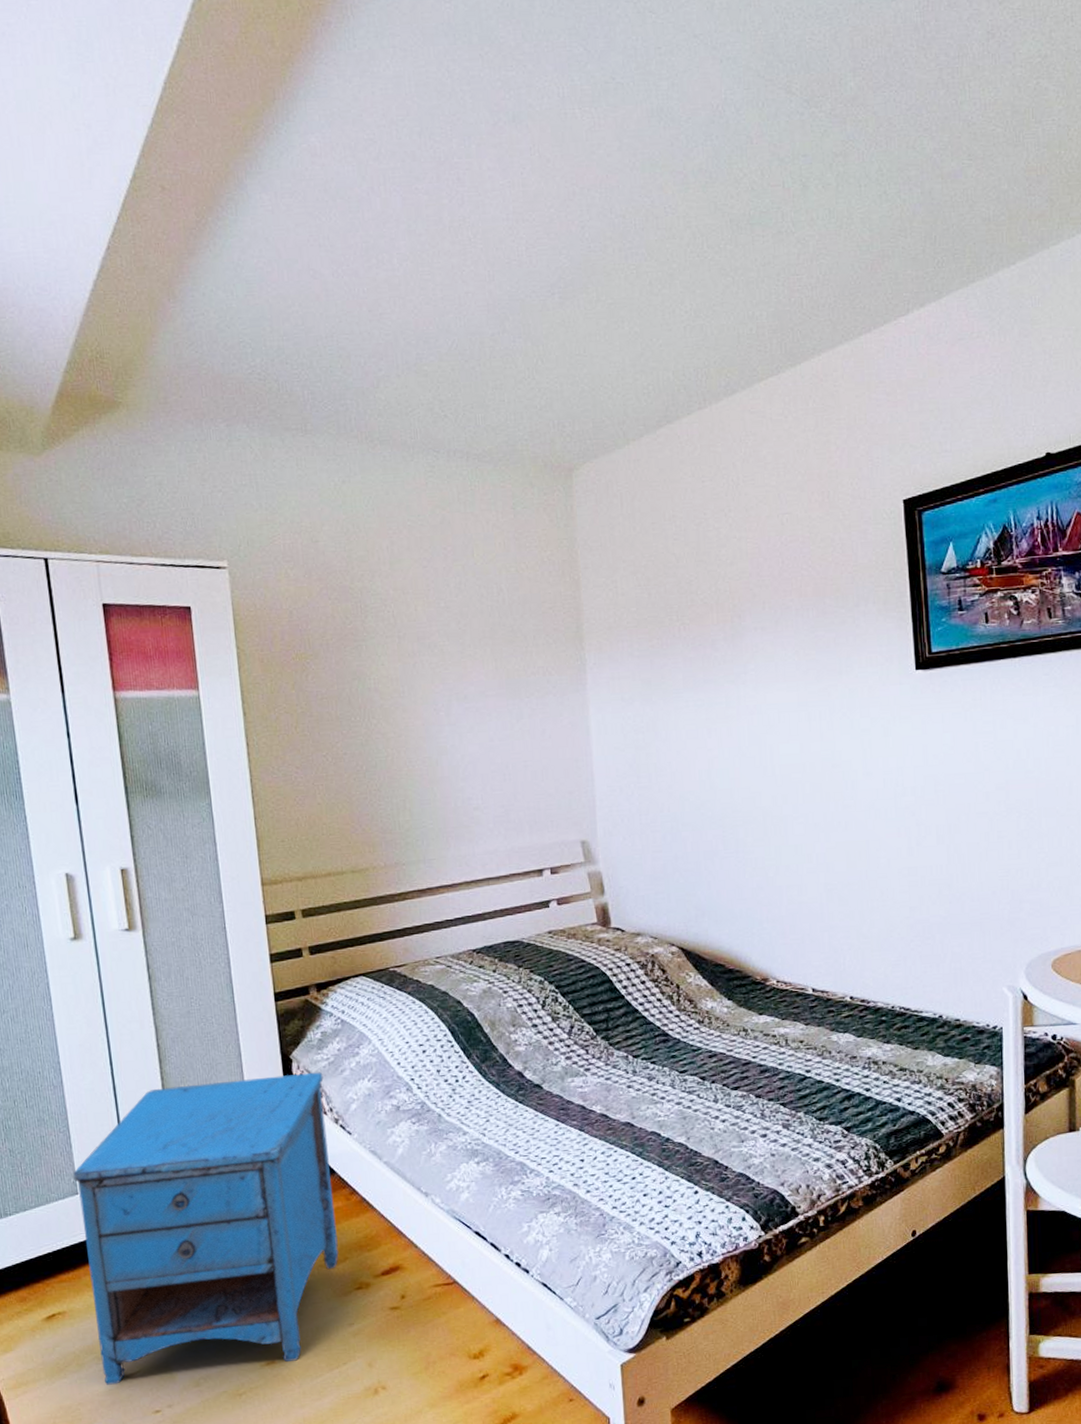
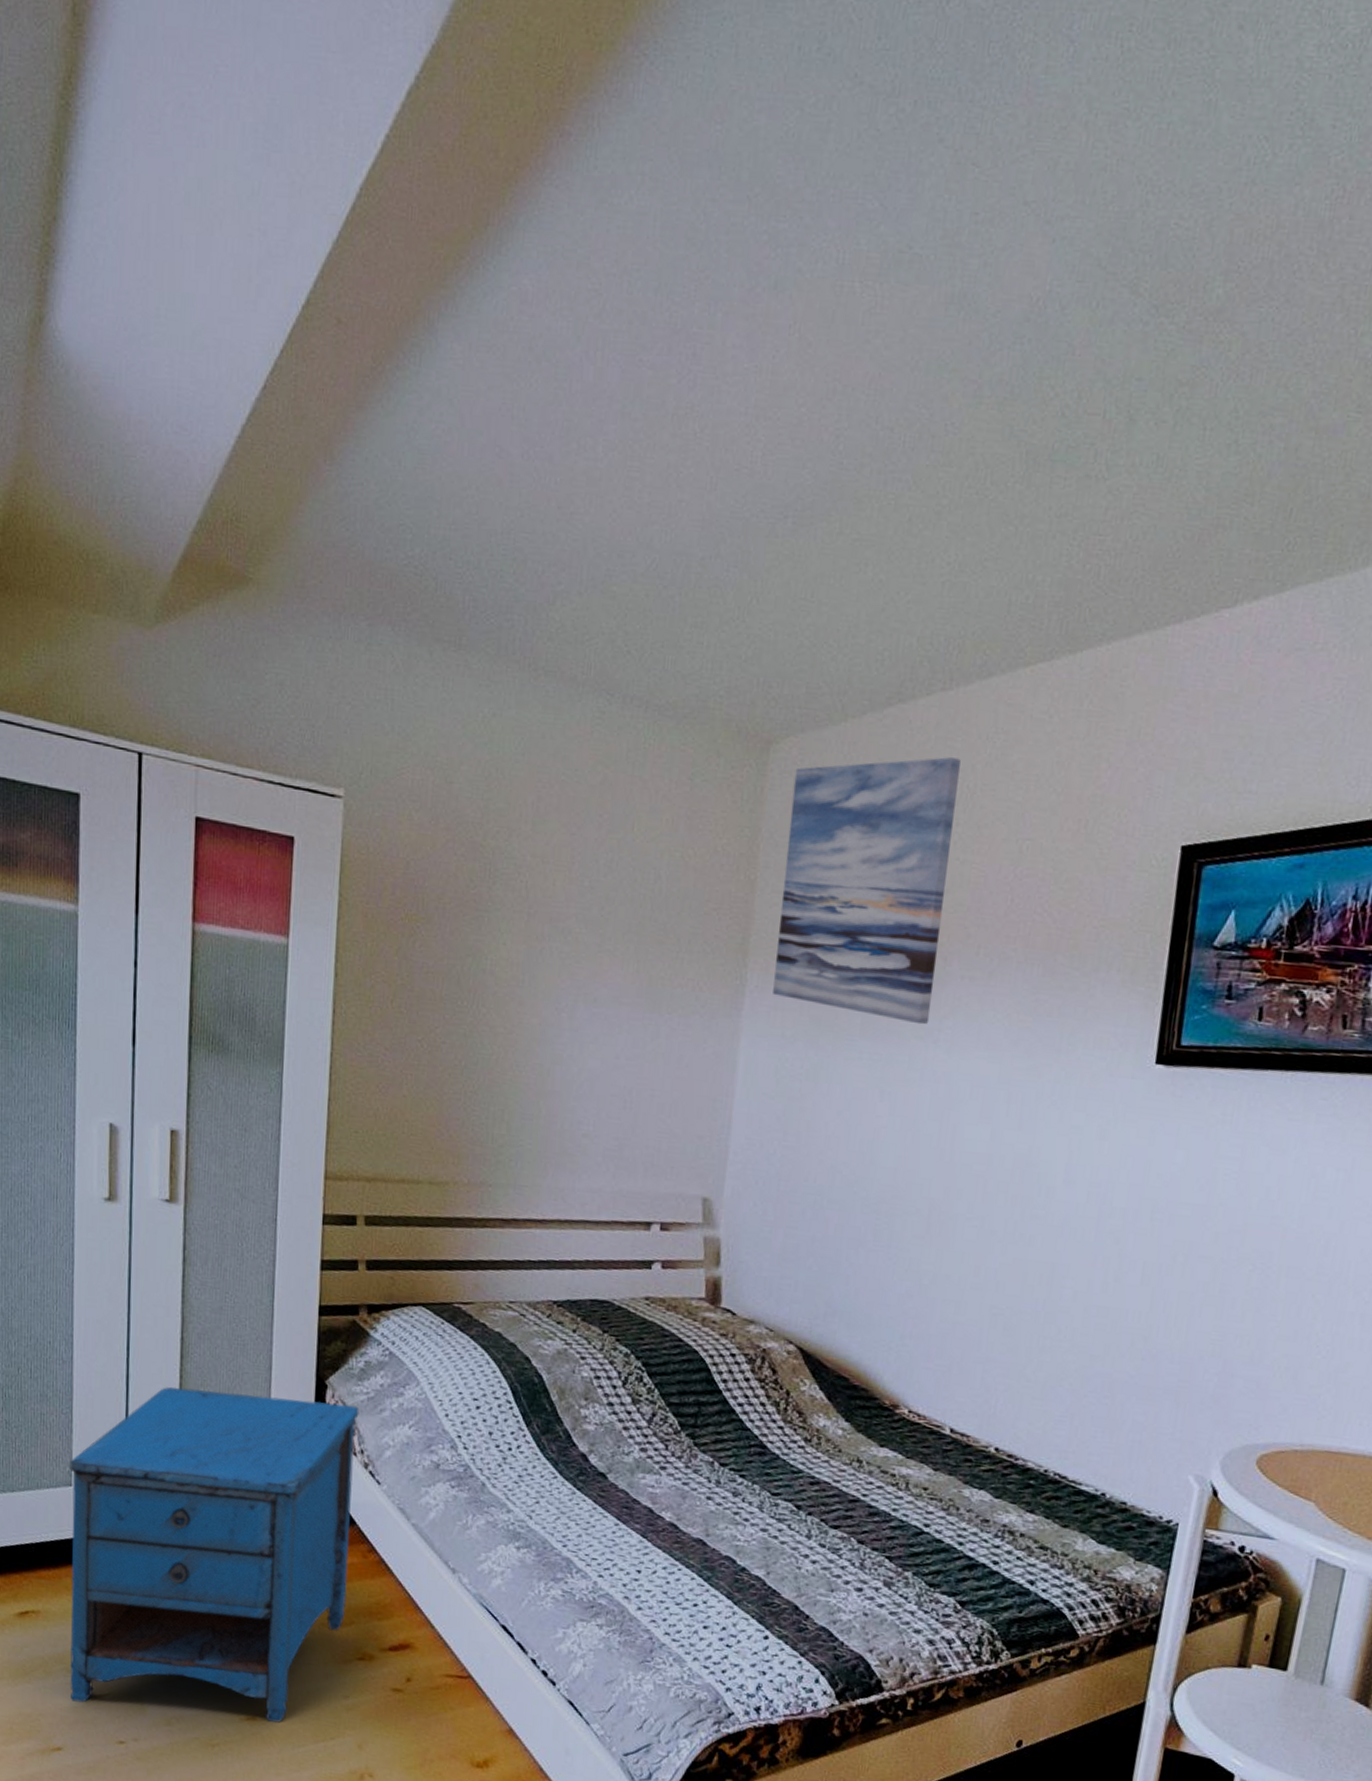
wall art: none [595,460,736,672] -> present [773,757,961,1025]

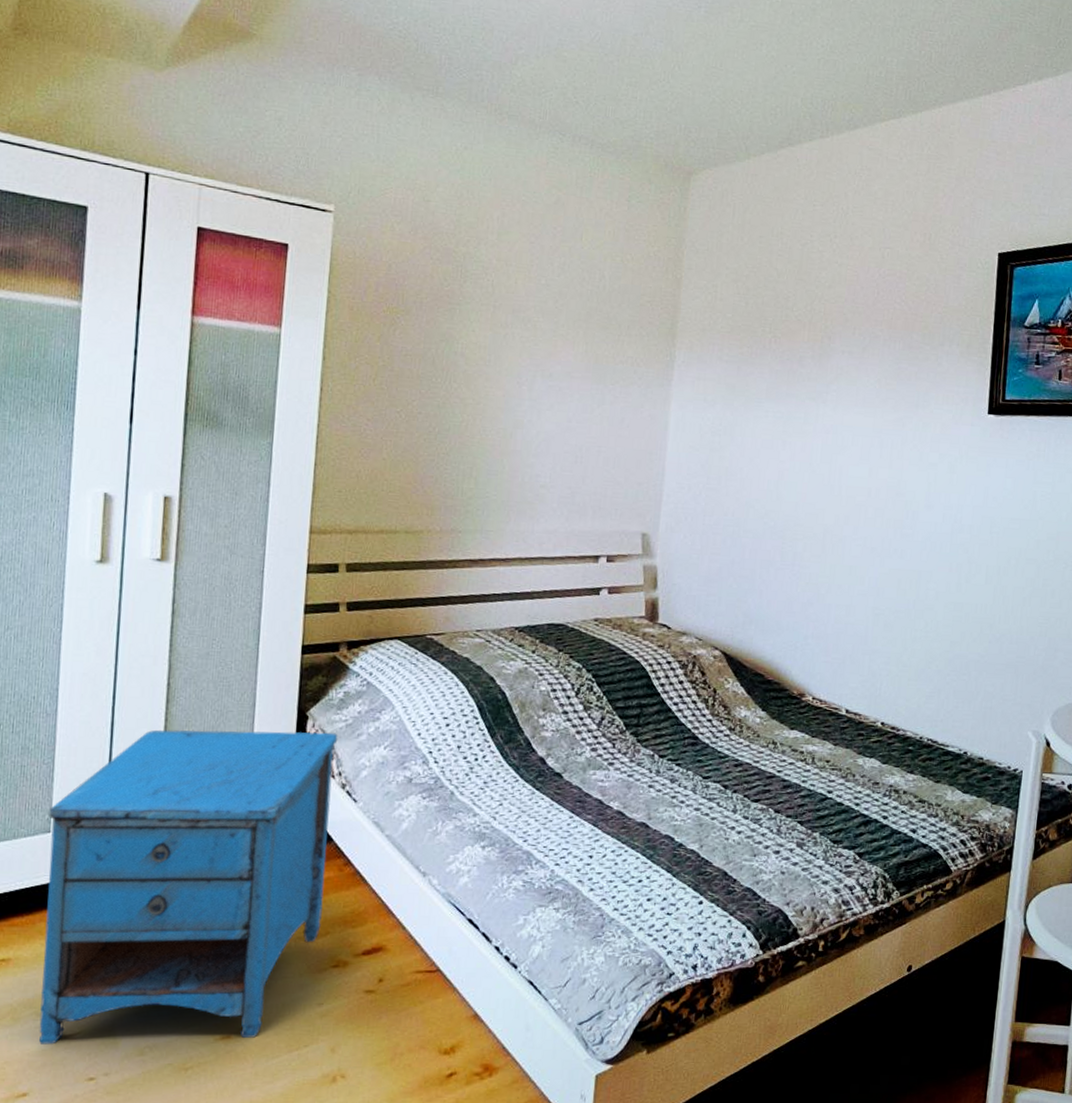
wall art: present [773,757,961,1025] -> none [696,186,836,389]

